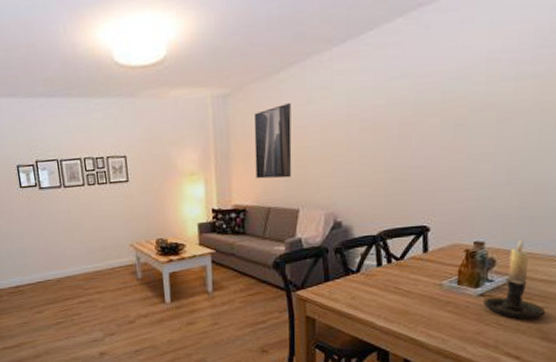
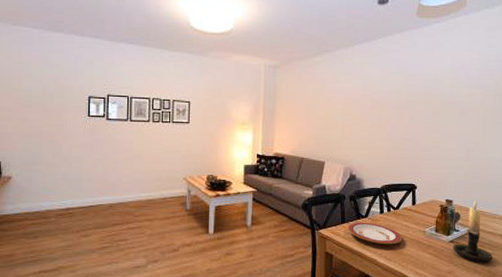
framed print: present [254,102,292,179] -> none [294,79,323,136]
plate: none [333,278,409,304] -> present [347,222,403,245]

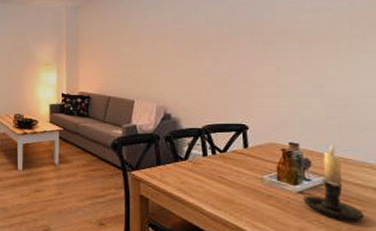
plate: present [347,222,403,245] -> none [164,164,234,192]

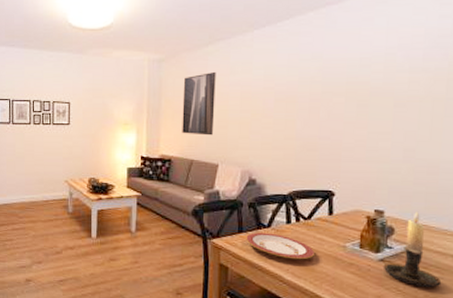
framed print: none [98,15,129,74] -> present [182,71,216,136]
plate: none [164,164,234,192] -> present [246,232,316,260]

